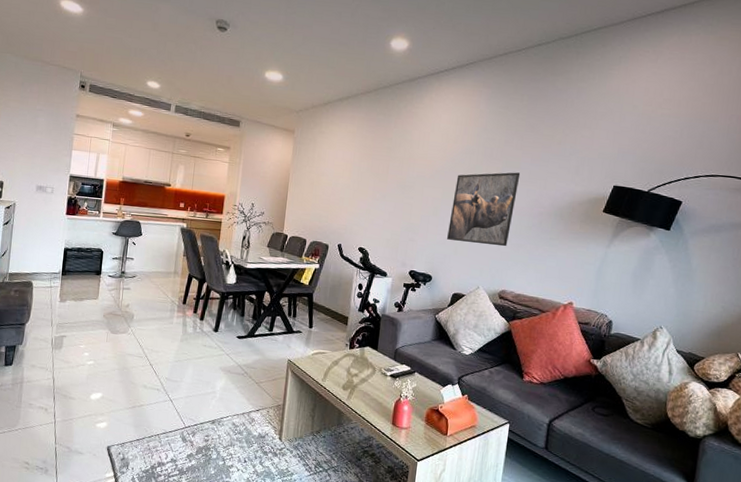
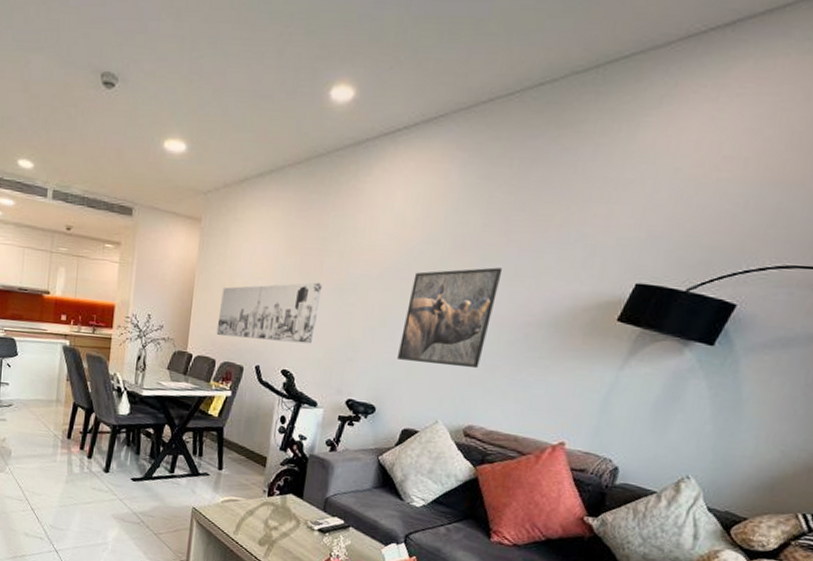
wall art: none [307,181,389,228] -> present [216,282,322,344]

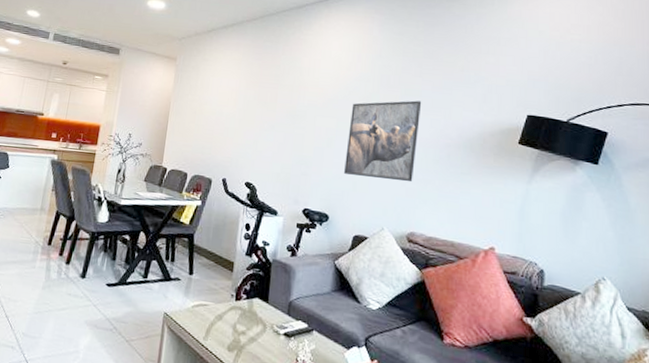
wall art: present [216,282,322,344] -> none [188,110,277,160]

